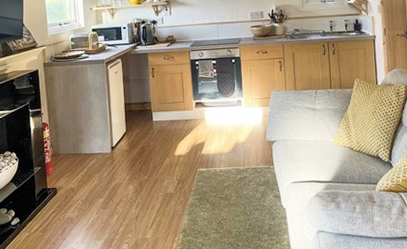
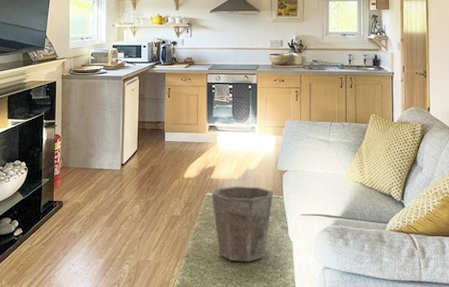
waste bin: none [203,158,265,232] -> present [212,186,274,262]

